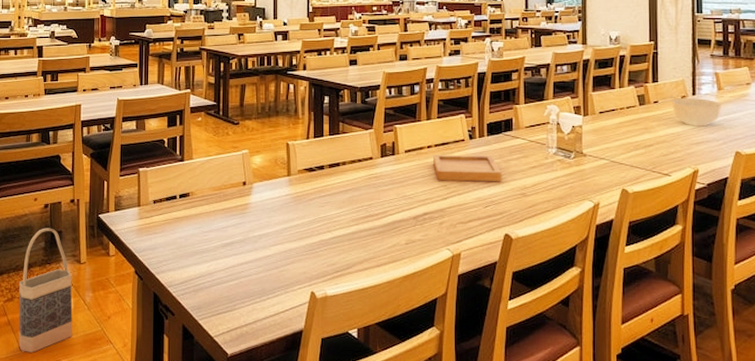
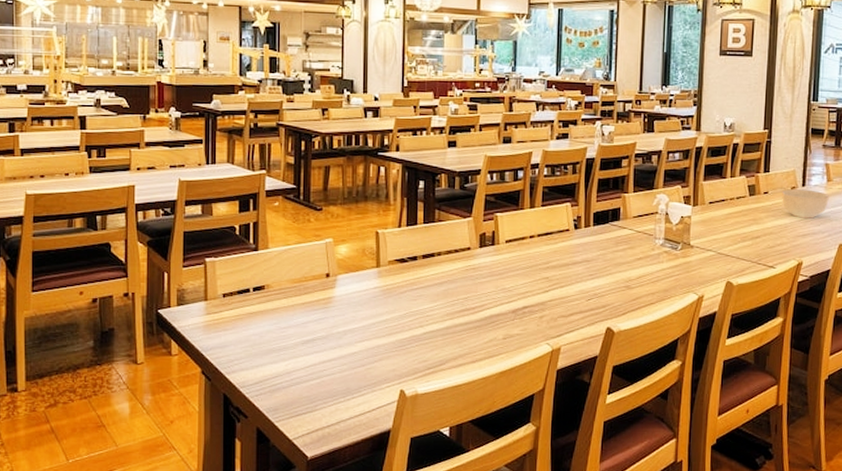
bag: present [18,228,73,353] -> none [63,325,130,462]
tray: present [433,155,502,181] -> none [535,245,607,273]

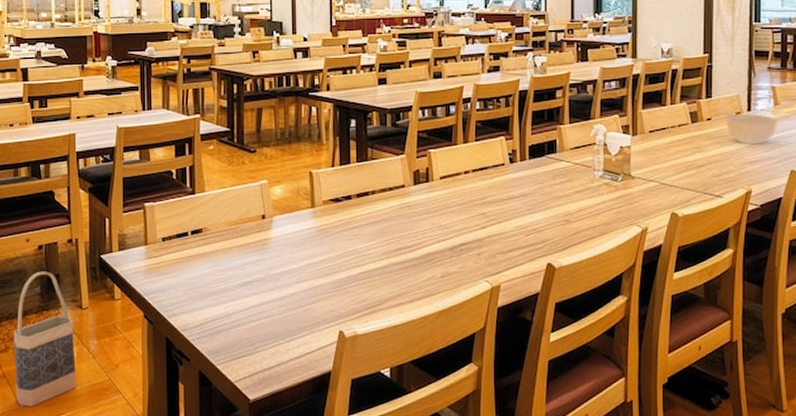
bag: none [63,325,130,462] -> present [13,271,77,406]

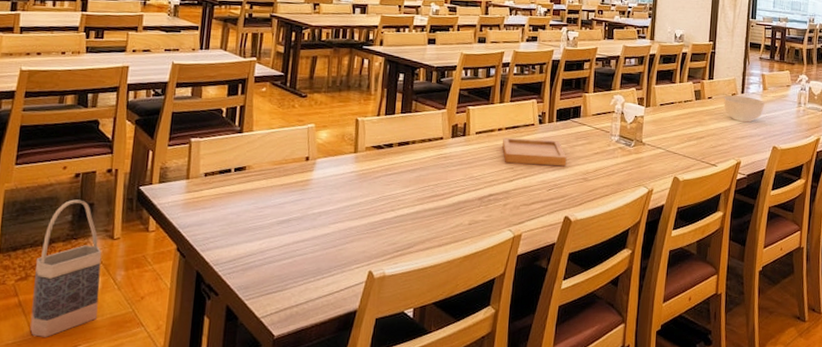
tray: none [471,181,545,208] -> present [502,138,567,166]

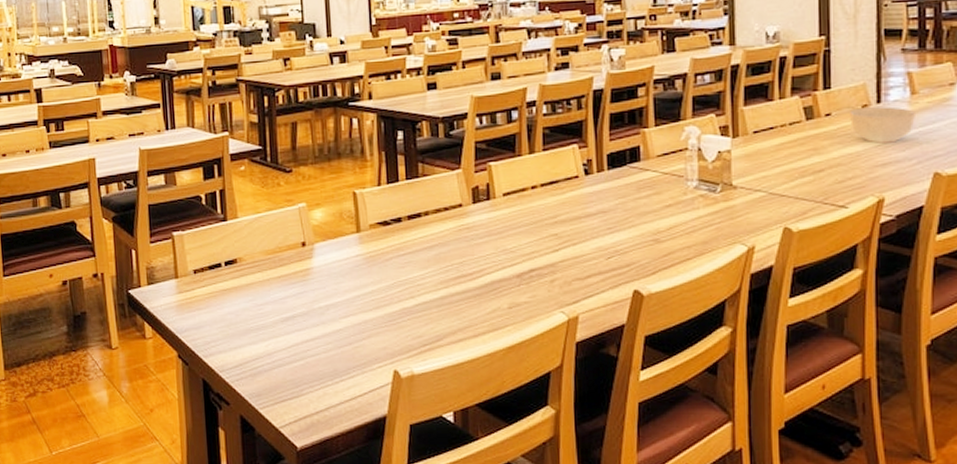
bag: present [29,199,102,337] -> none [40,309,111,454]
tray: present [502,138,567,166] -> none [539,195,628,228]

